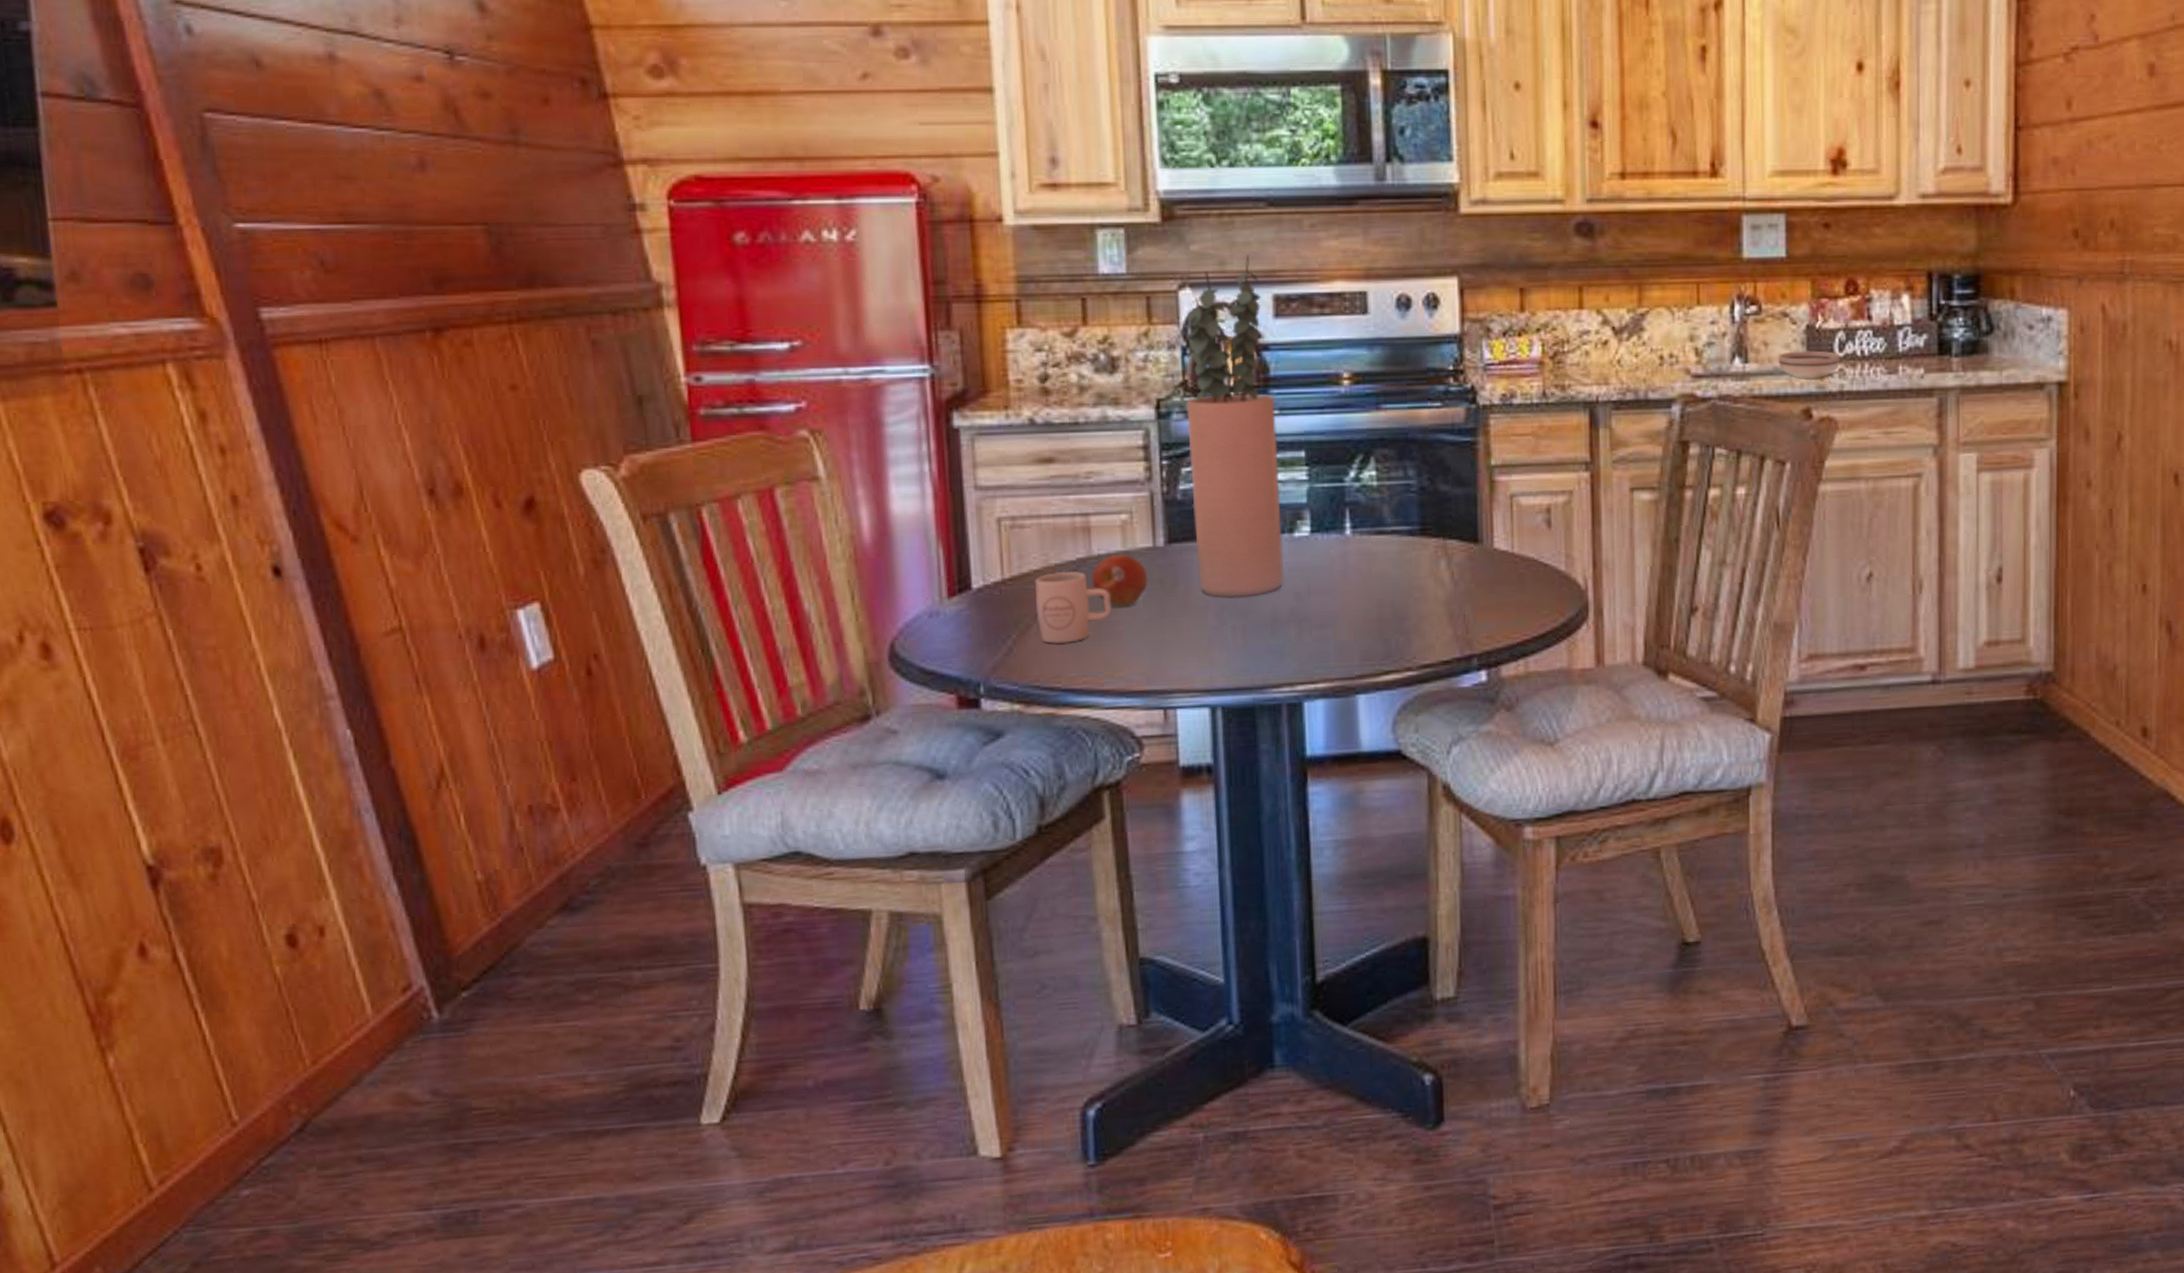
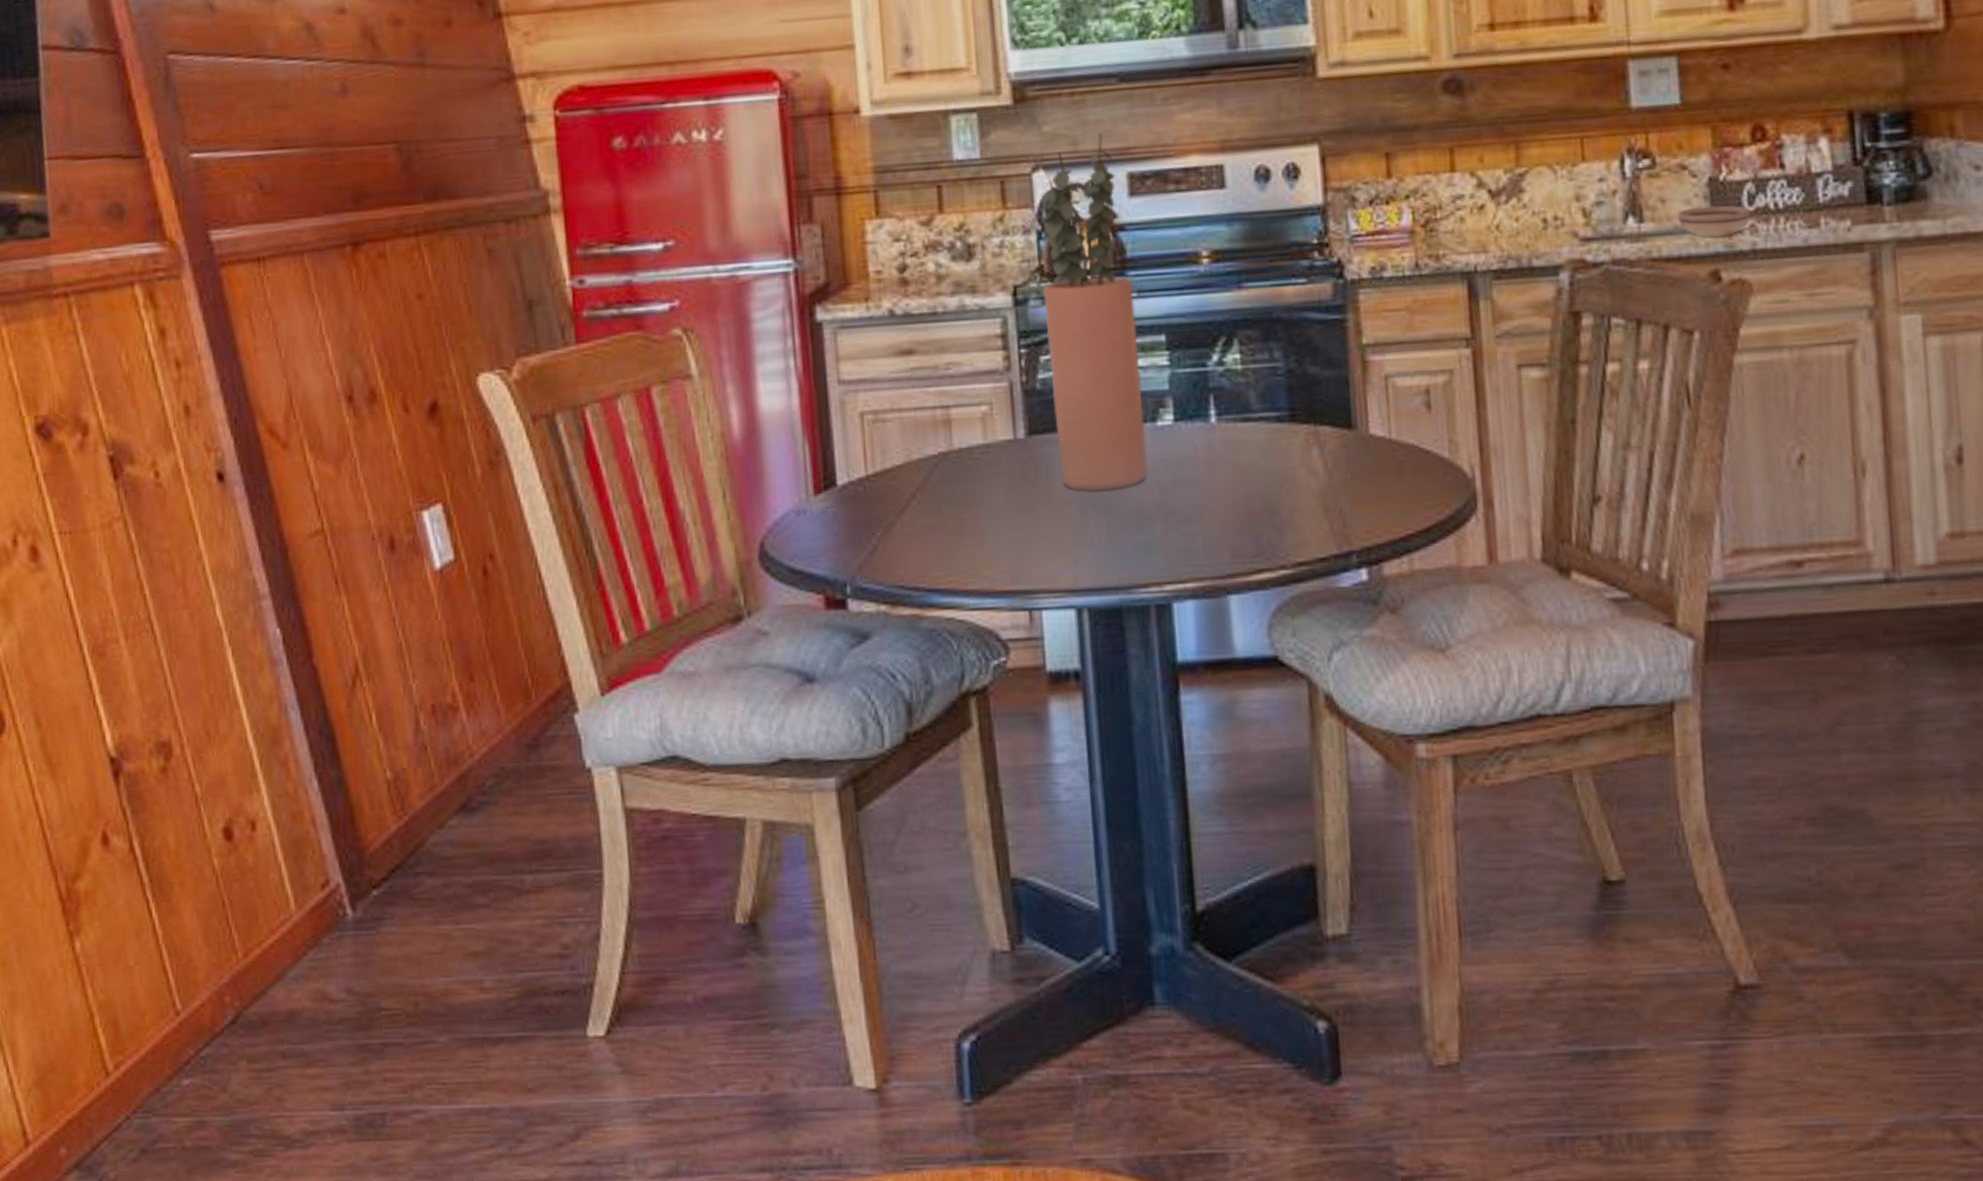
mug: present [1035,571,1112,644] -> none [898,465,975,542]
fruit: present [1092,554,1148,607] -> none [953,447,1010,503]

